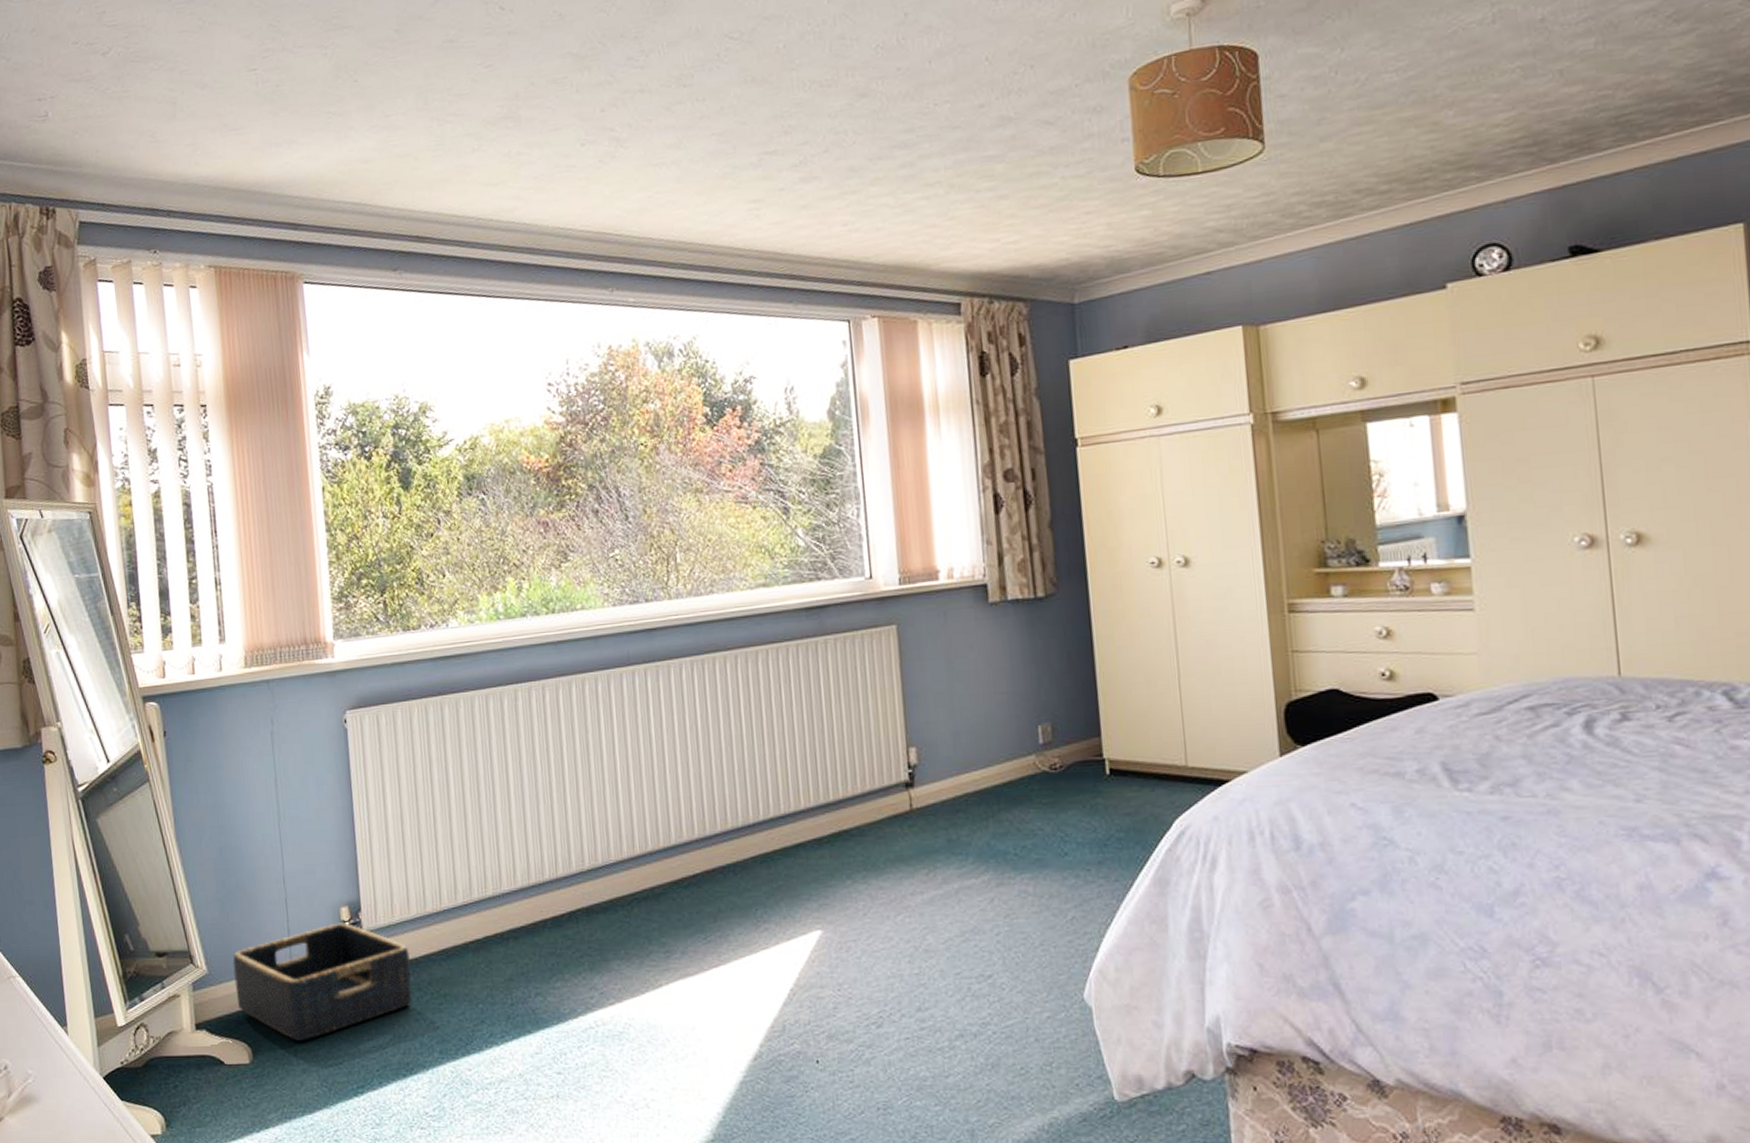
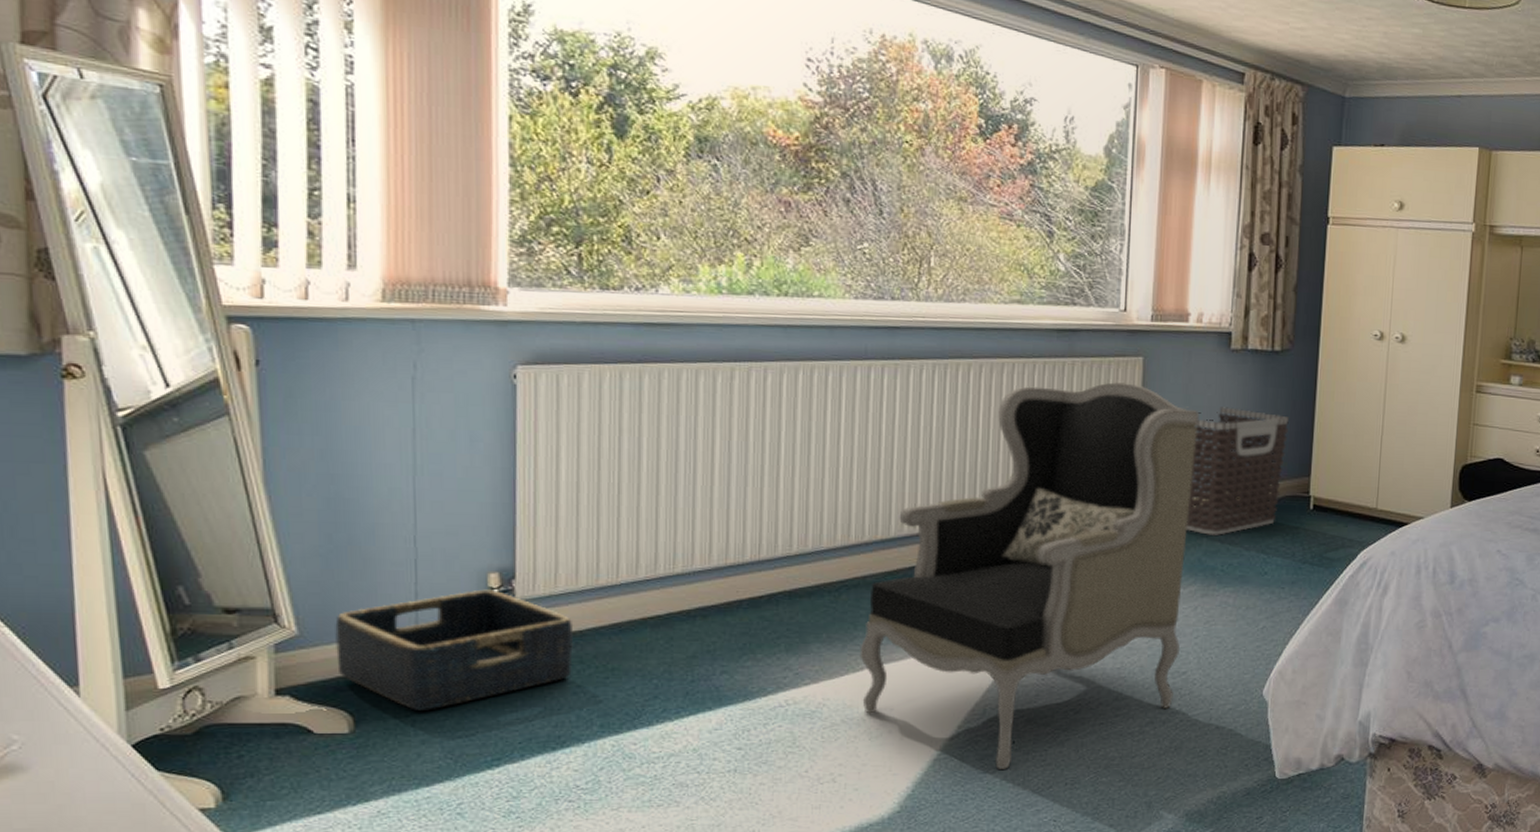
armchair: none [656,655,982,1092] -> present [859,382,1198,769]
clothes hamper: none [943,667,1069,815] -> present [1180,406,1289,535]

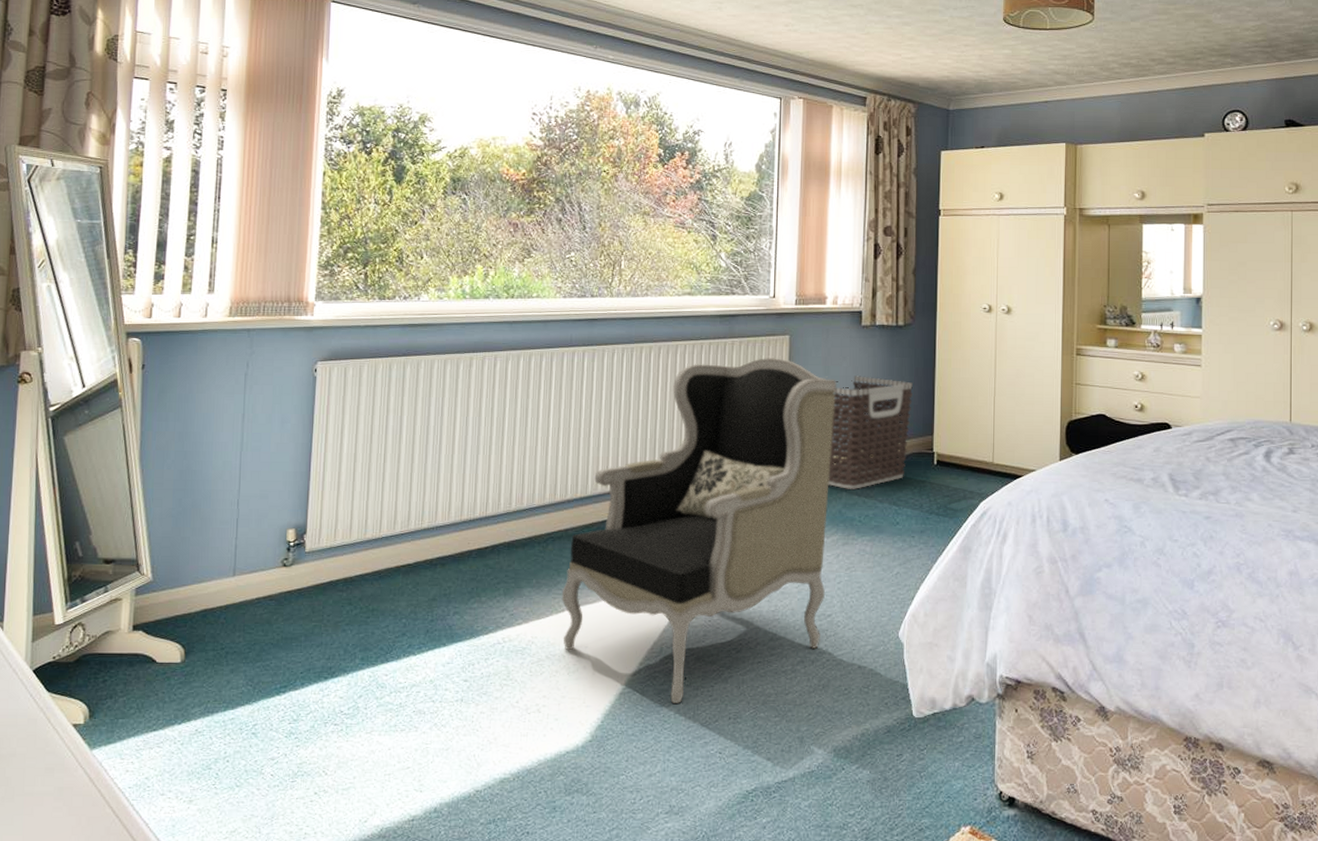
basket: present [335,589,574,710] -> none [177,543,346,644]

